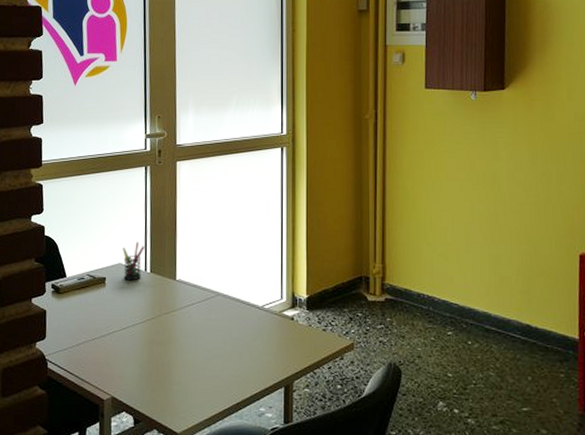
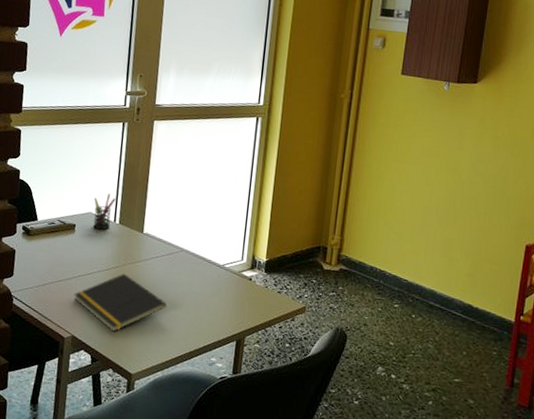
notepad: none [110,324,207,389] -> present [74,273,167,332]

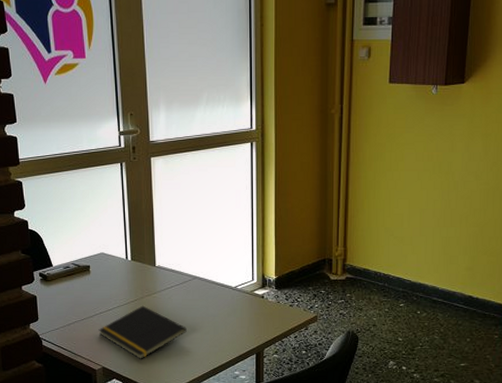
pen holder: present [93,194,117,230] -> none [104,233,125,268]

